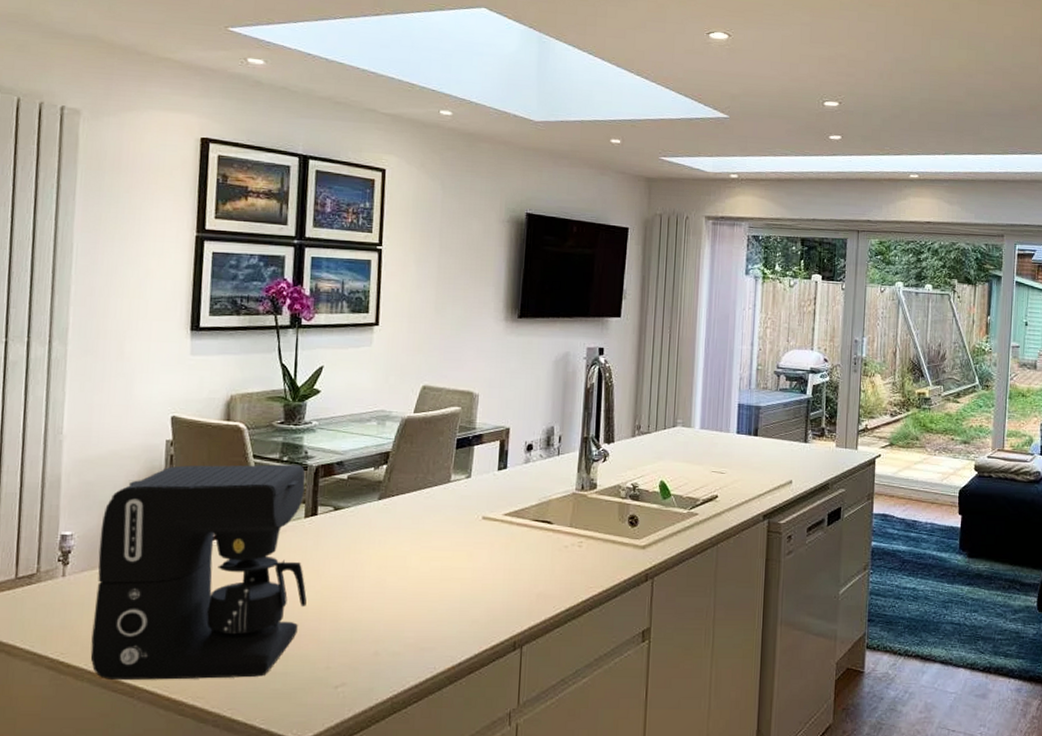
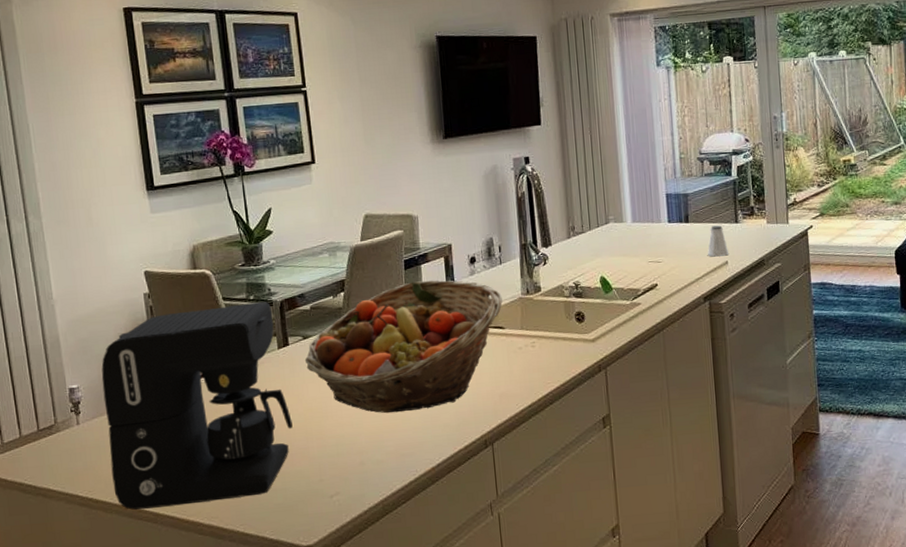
fruit basket: none [332,462,555,602] -> present [304,280,503,414]
saltshaker: none [772,442,794,475] -> present [707,225,728,257]

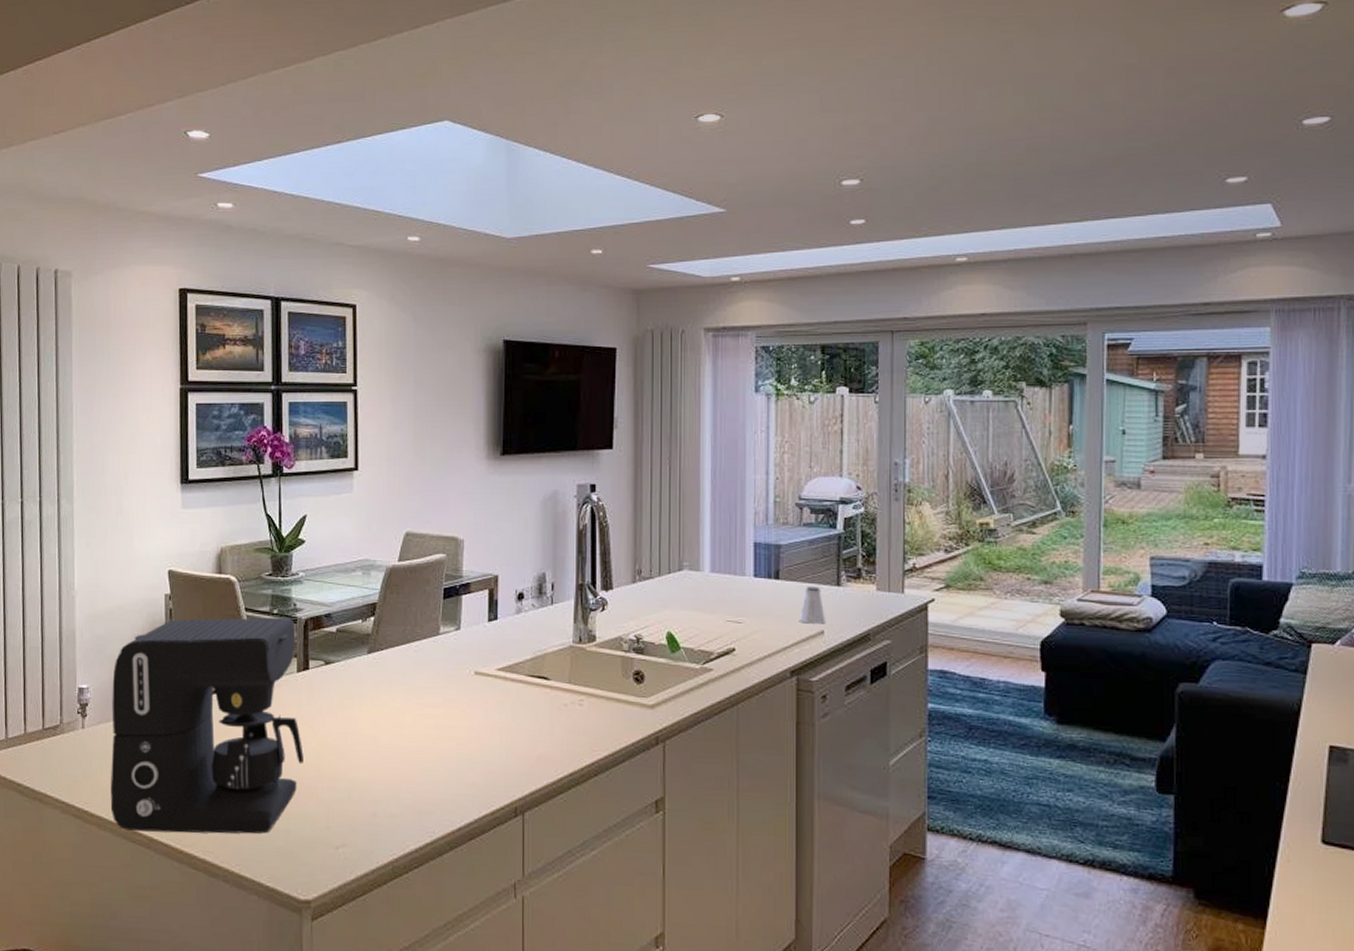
fruit basket: present [304,280,503,414] -> none [324,614,550,762]

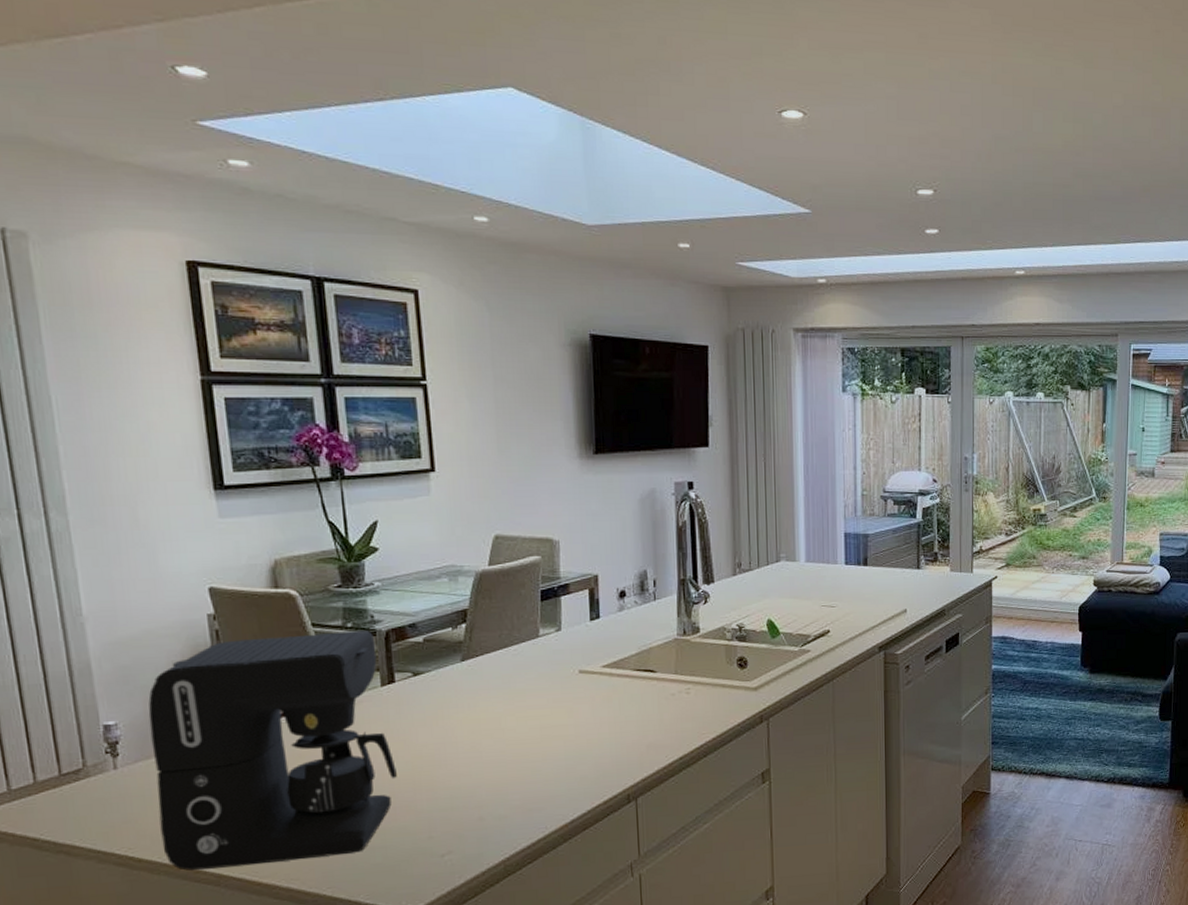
saltshaker: present [798,586,825,624] -> none [885,570,908,604]

